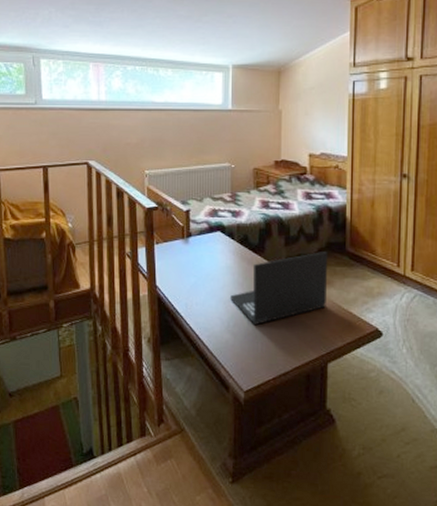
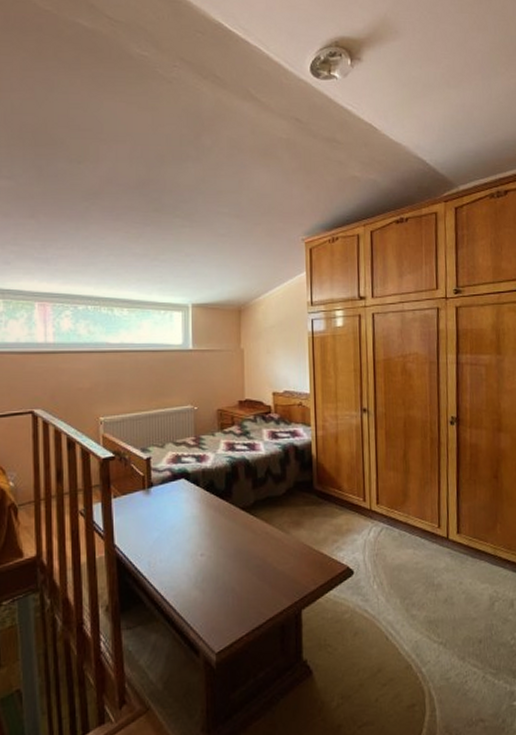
laptop: present [230,250,329,326] -> none [197,490,297,578]

